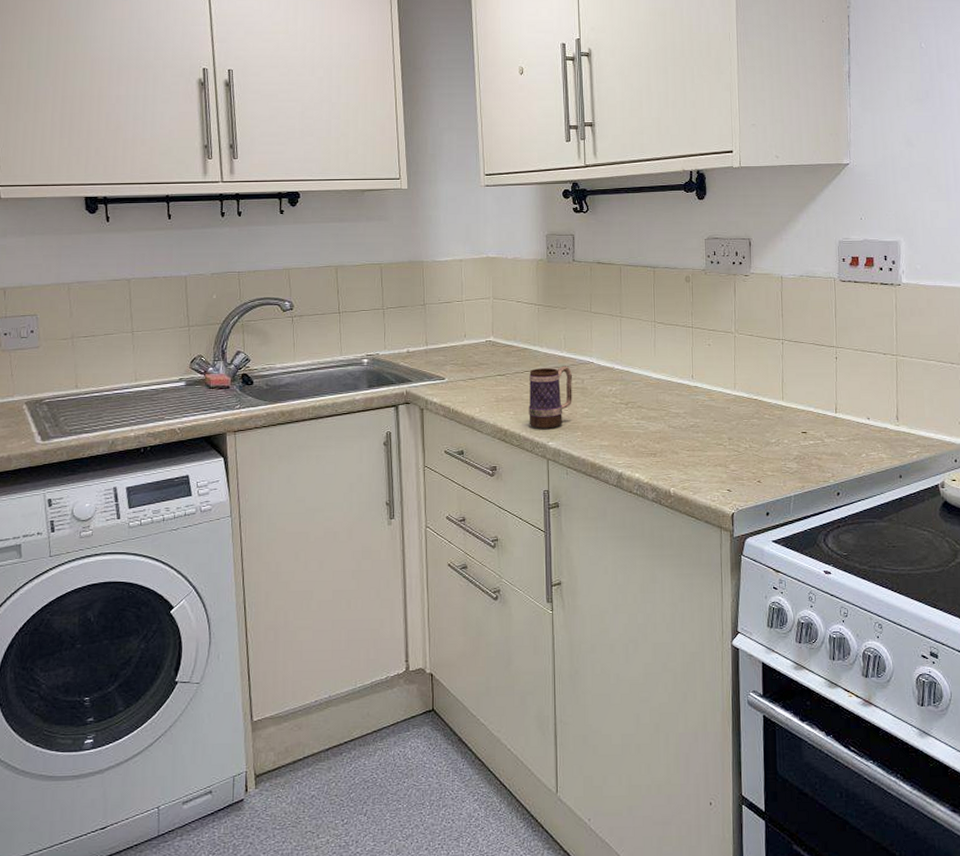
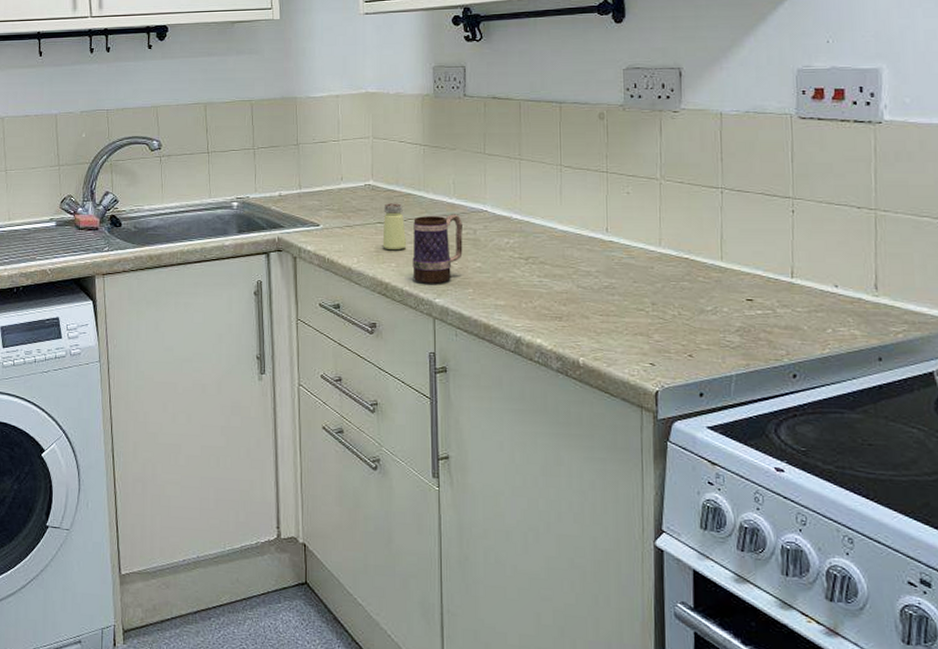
saltshaker: none [502,356,524,400] -> present [382,202,407,251]

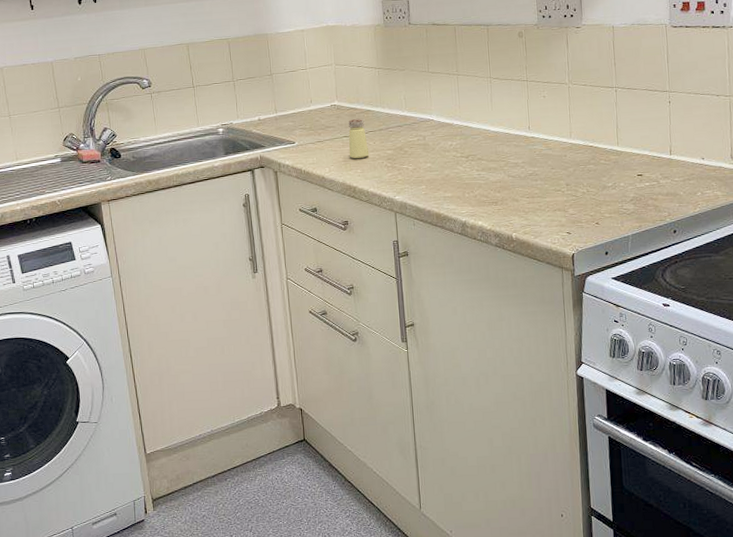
mug: present [412,214,463,284] -> none [373,124,415,185]

